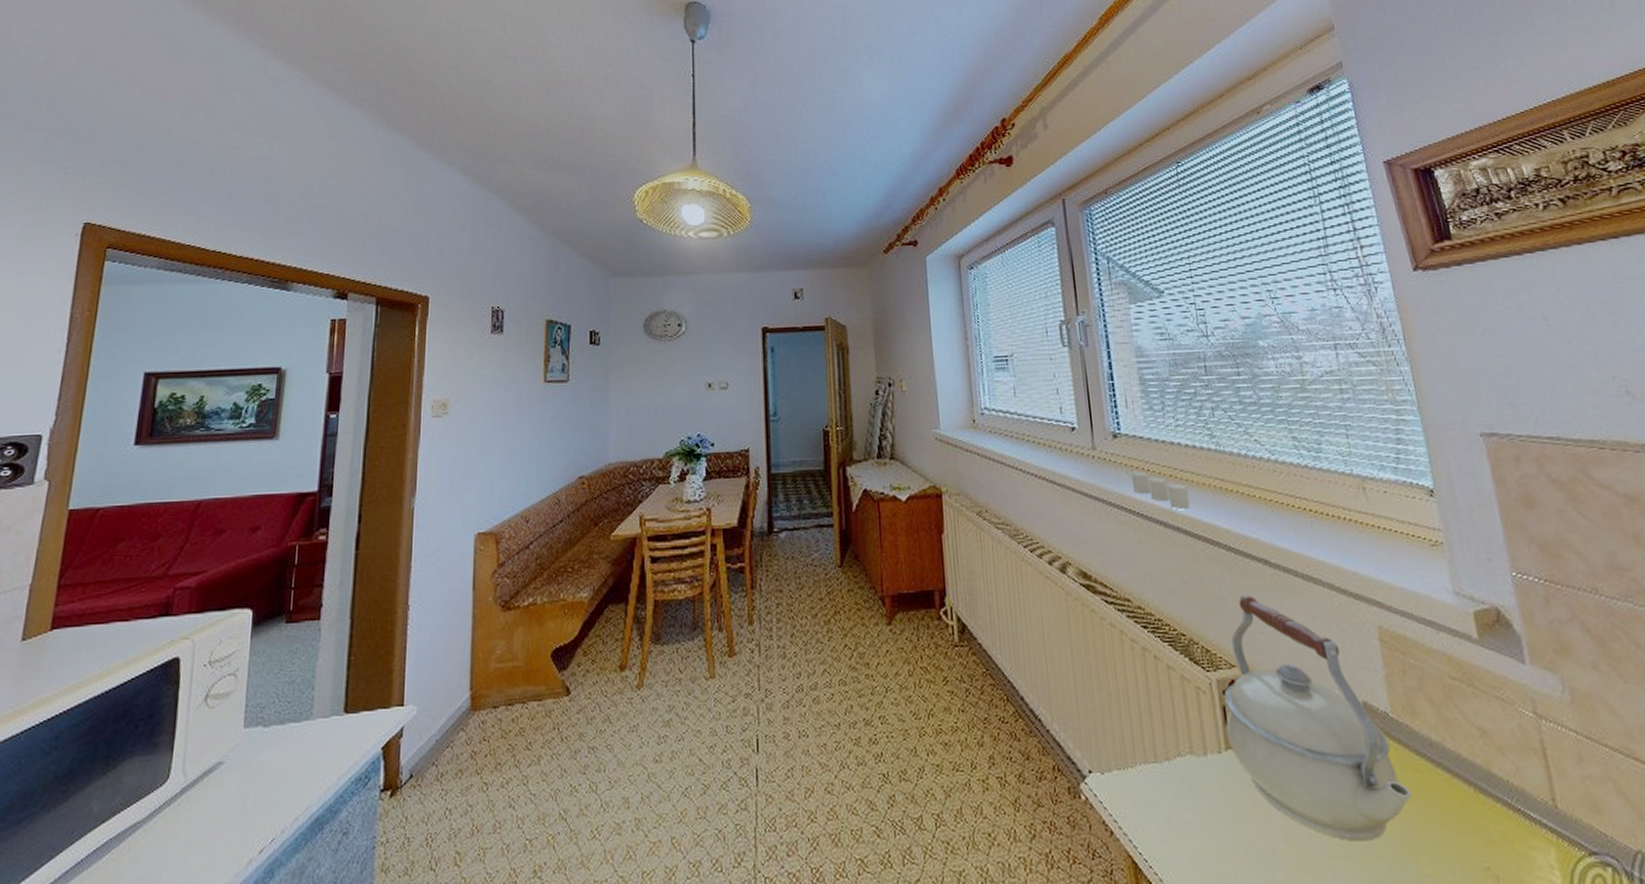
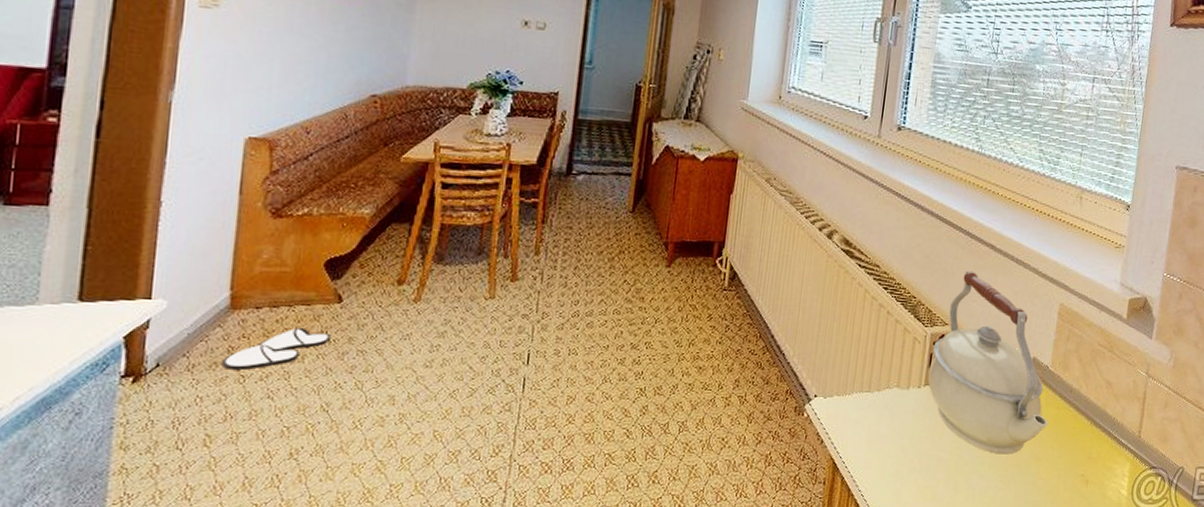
slippers: none [466,725,563,777] -> present [221,327,331,370]
candle: present [1131,471,1191,510] -> none [903,161,948,198]

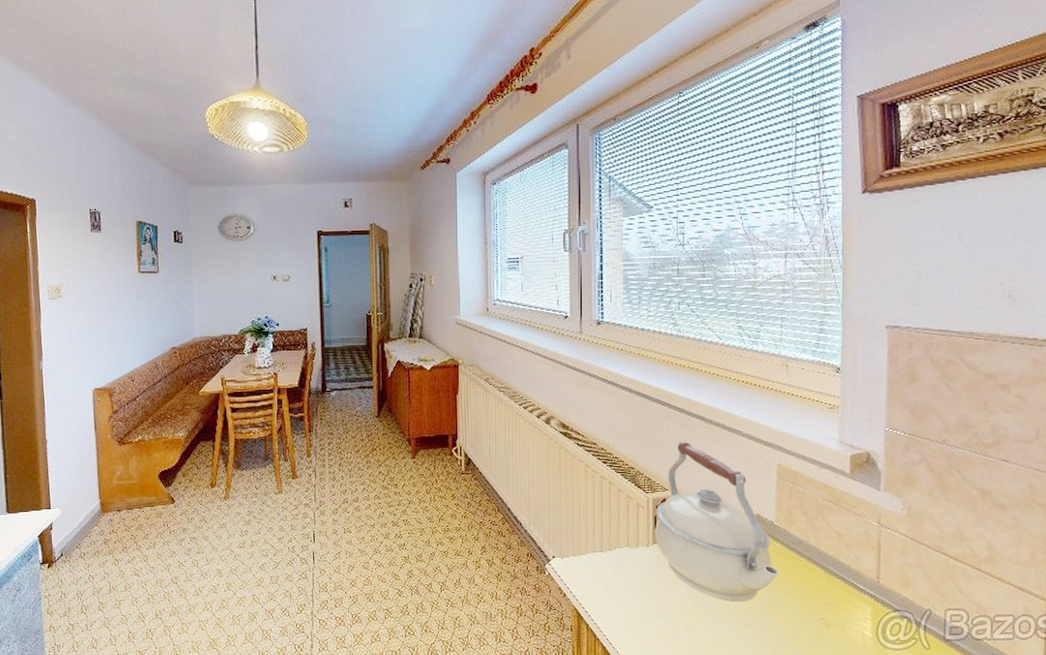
slippers: present [221,327,331,370] -> none [101,523,171,556]

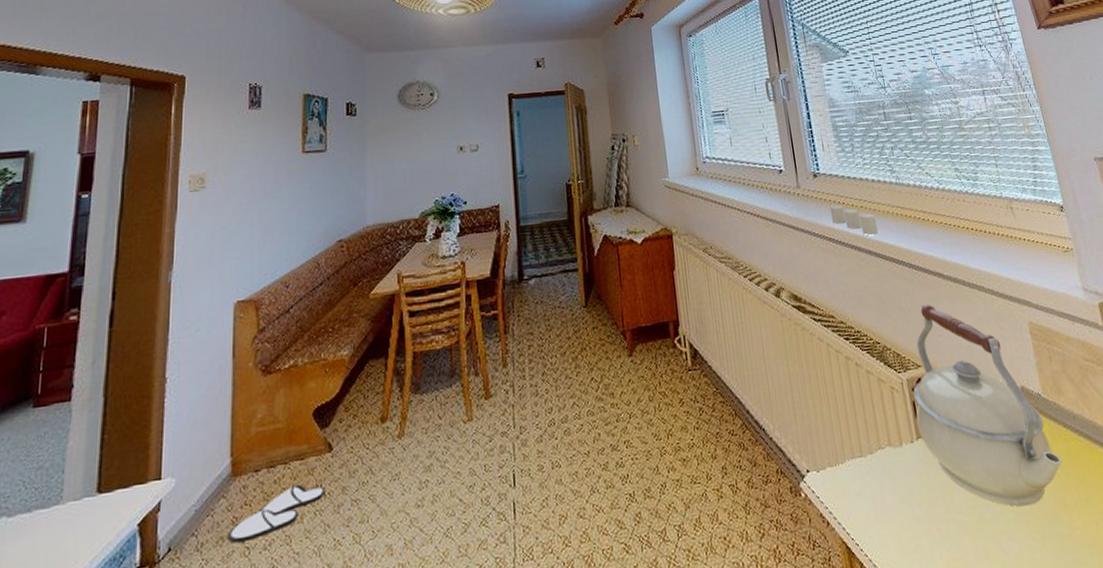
slippers: none [101,523,171,556] -> present [227,484,325,543]
candle: none [608,350,651,380] -> present [829,205,879,236]

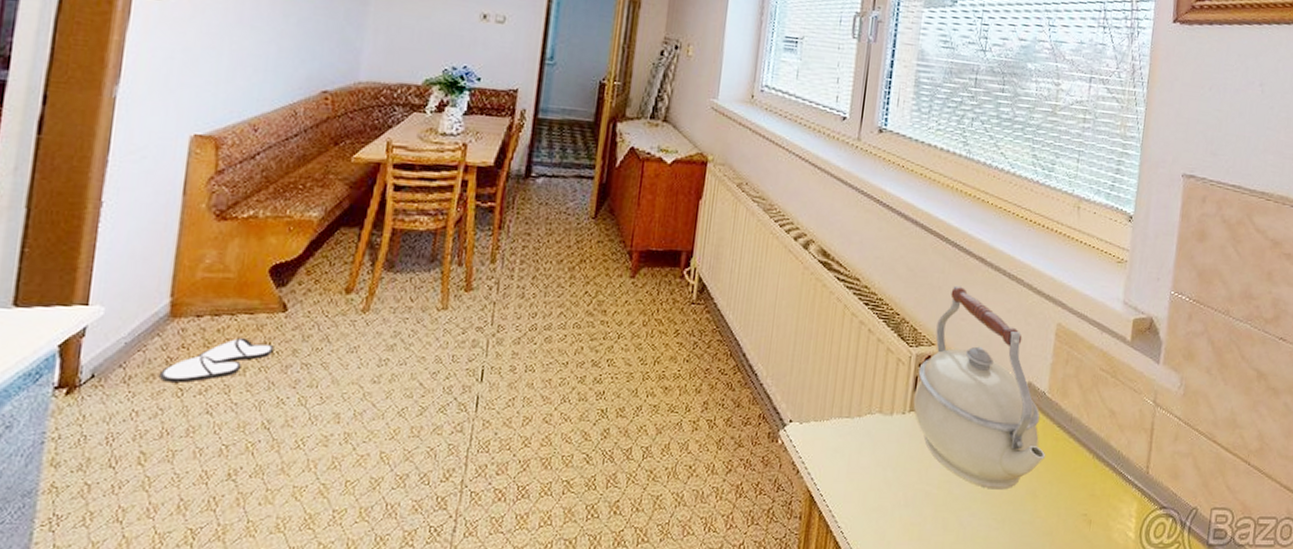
candle: present [829,205,879,236] -> none [885,166,934,207]

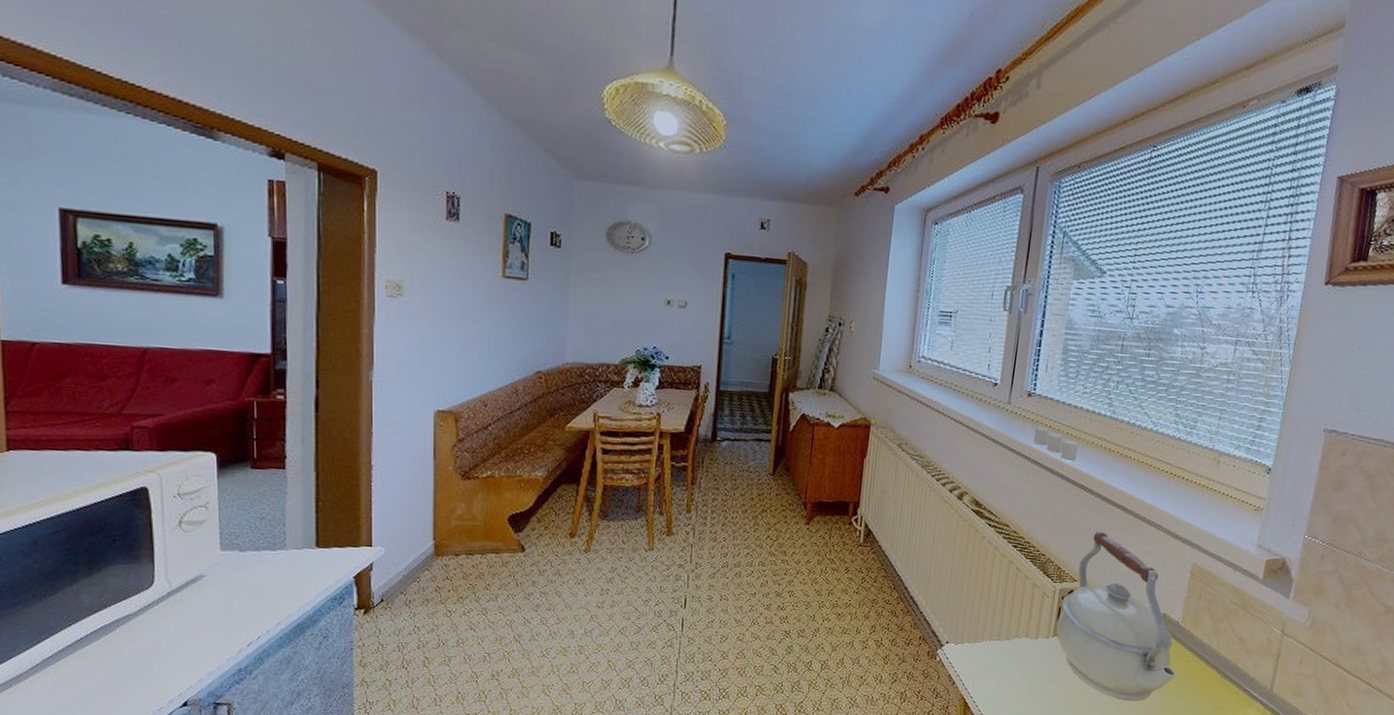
slippers: present [158,337,274,383] -> none [431,571,518,606]
candle: none [885,166,934,207] -> present [1033,426,1079,462]

